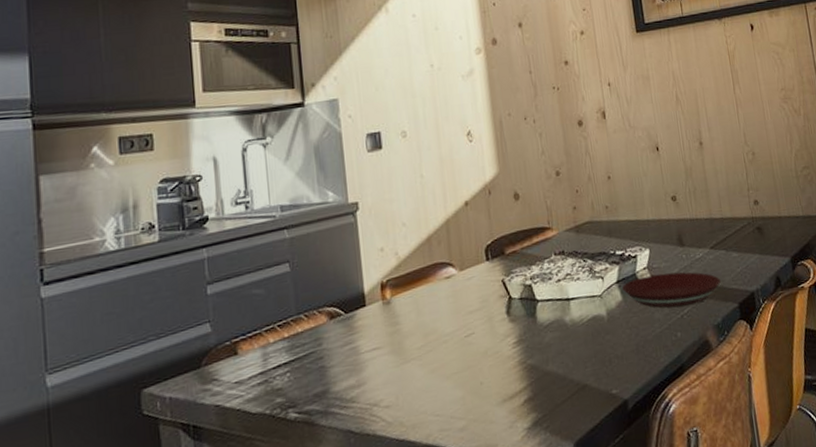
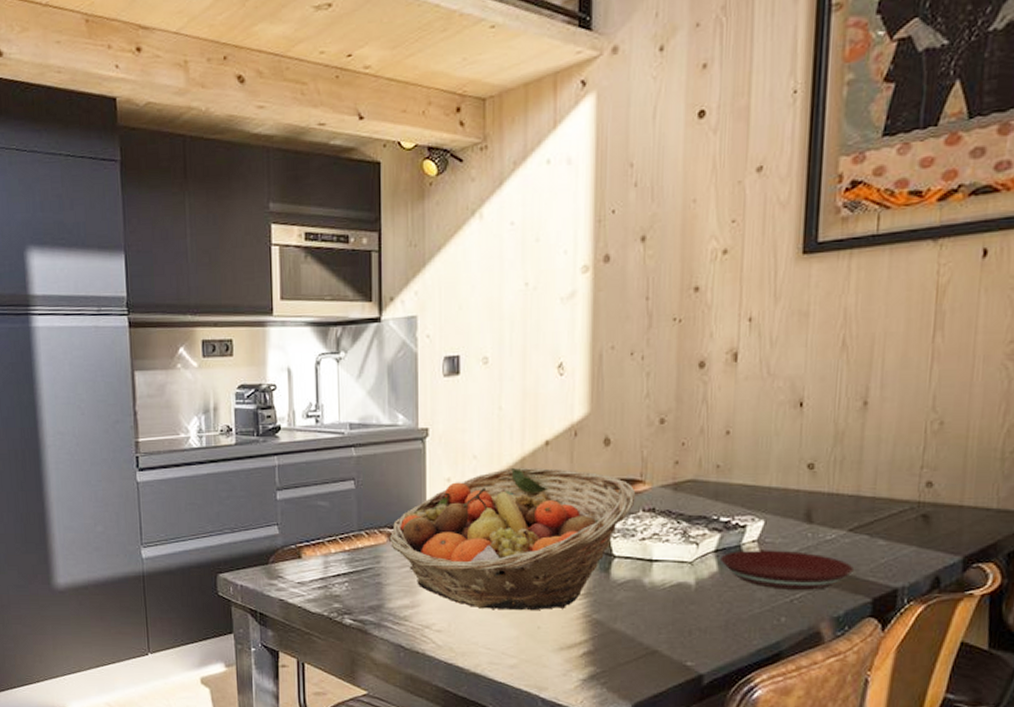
fruit basket: none [329,225,548,375] -> present [389,467,636,611]

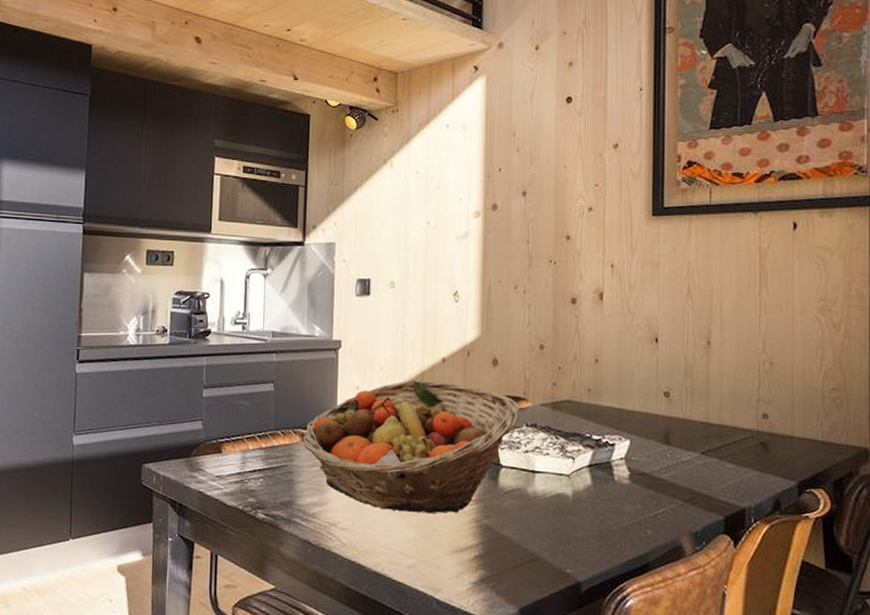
plate: present [720,550,853,590] -> none [594,466,707,506]

